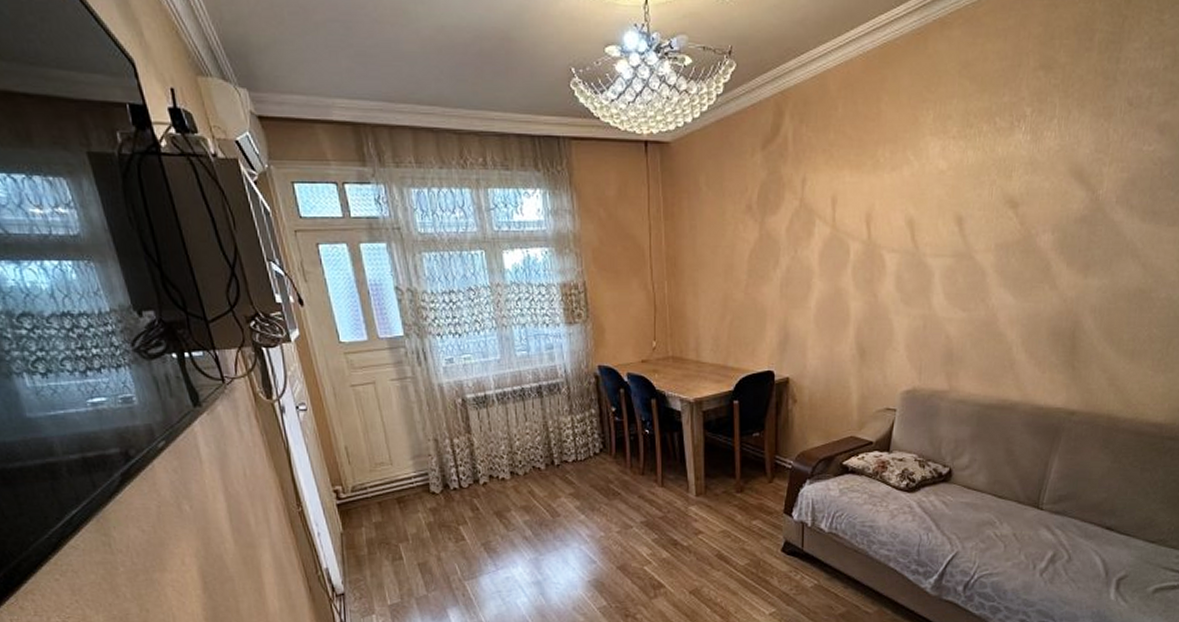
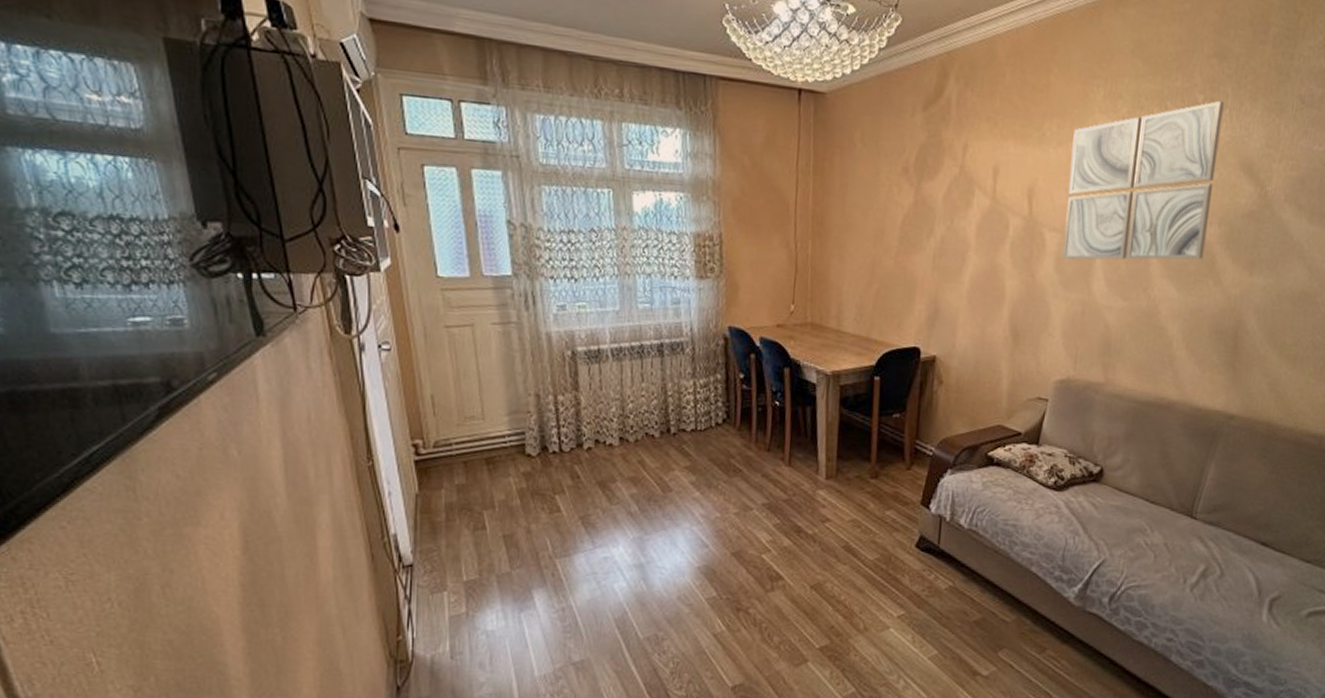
wall art: none [902,111,1052,277] -> present [1062,100,1224,260]

